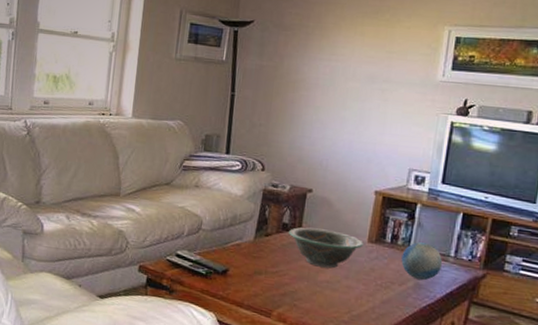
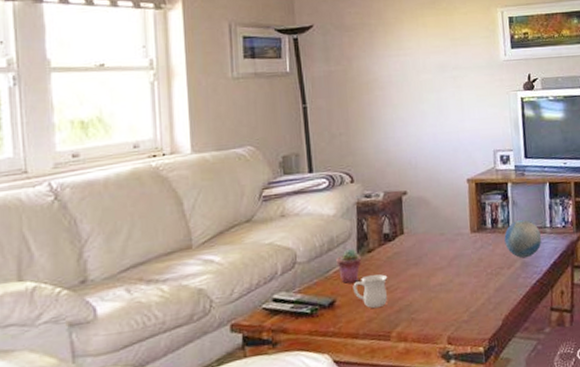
potted succulent: none [235,228,259,259] -> present [336,248,362,284]
mug: none [245,256,279,287] -> present [353,274,388,309]
decorative bowl: present [289,227,363,269] -> none [392,229,467,271]

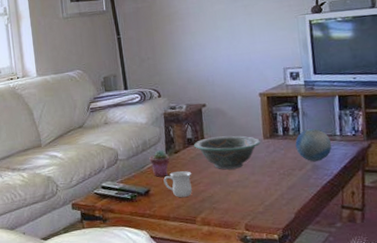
decorative bowl: none [392,229,467,271] -> present [194,135,261,170]

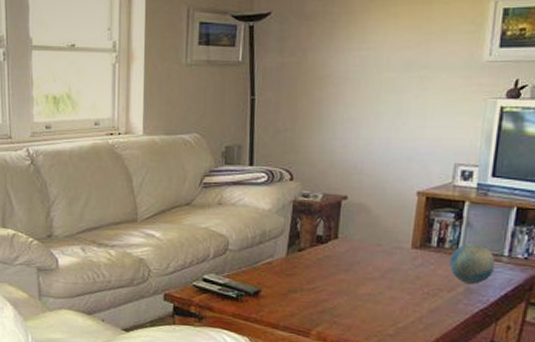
potted succulent: present [149,149,170,177] -> none [266,244,292,277]
mug: present [163,170,193,198] -> none [279,272,315,306]
decorative bowl: present [194,135,261,170] -> none [324,238,407,280]

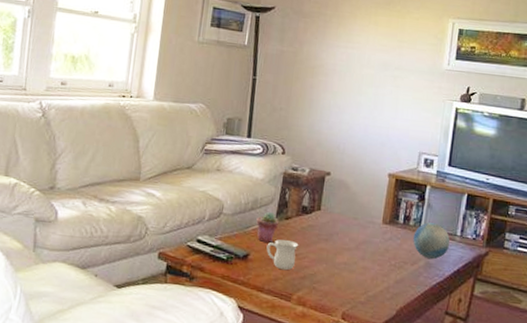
potted succulent: none [266,244,292,277] -> present [256,211,279,243]
mug: none [279,272,315,306] -> present [266,239,299,271]

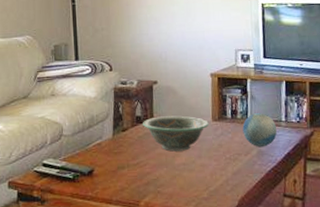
potted succulent: present [256,211,279,243] -> none [95,126,117,156]
mug: present [266,239,299,271] -> none [109,150,139,180]
decorative bowl: none [308,210,378,250] -> present [143,116,209,152]

